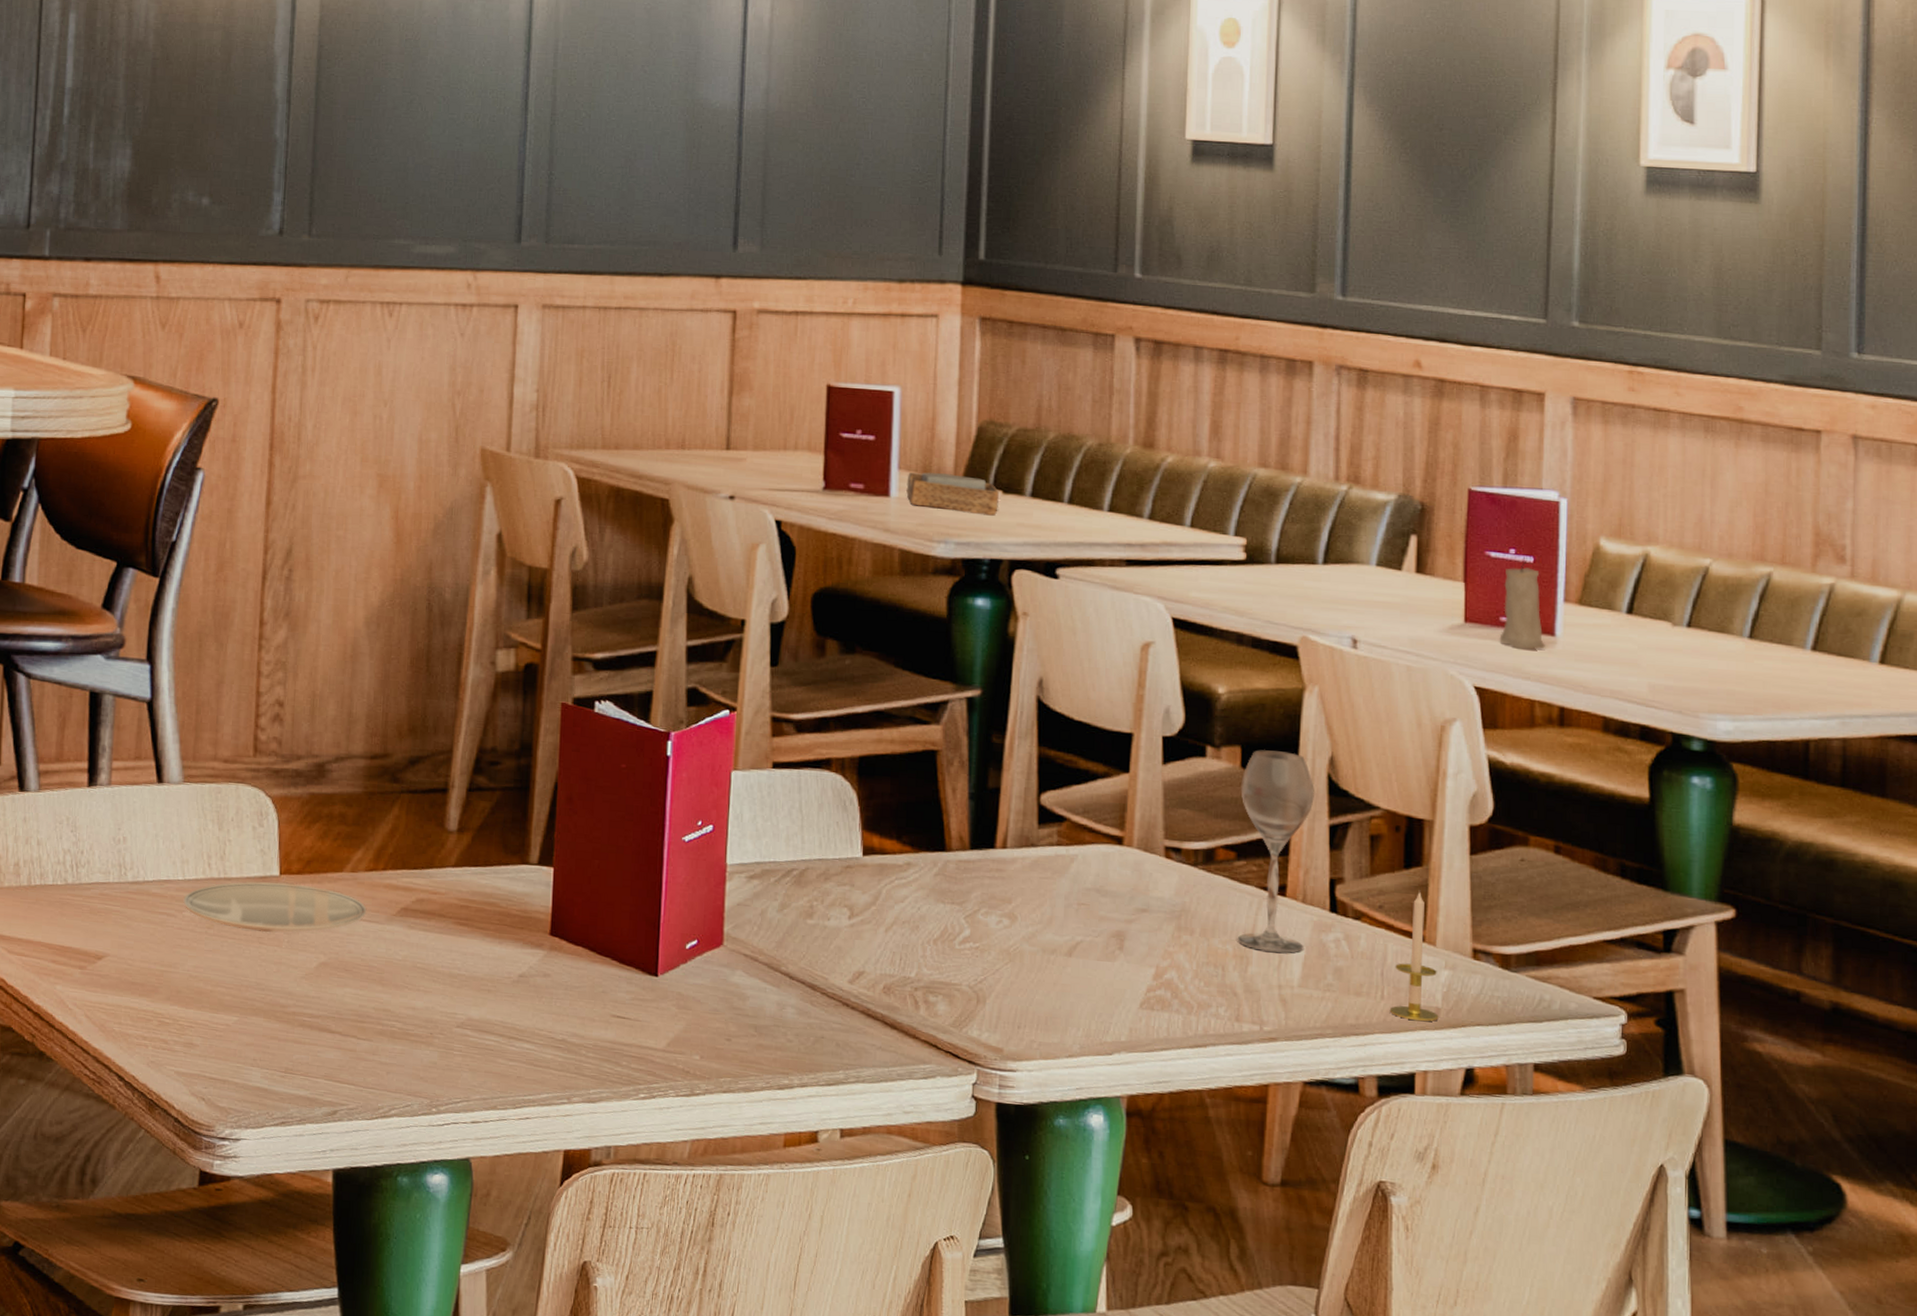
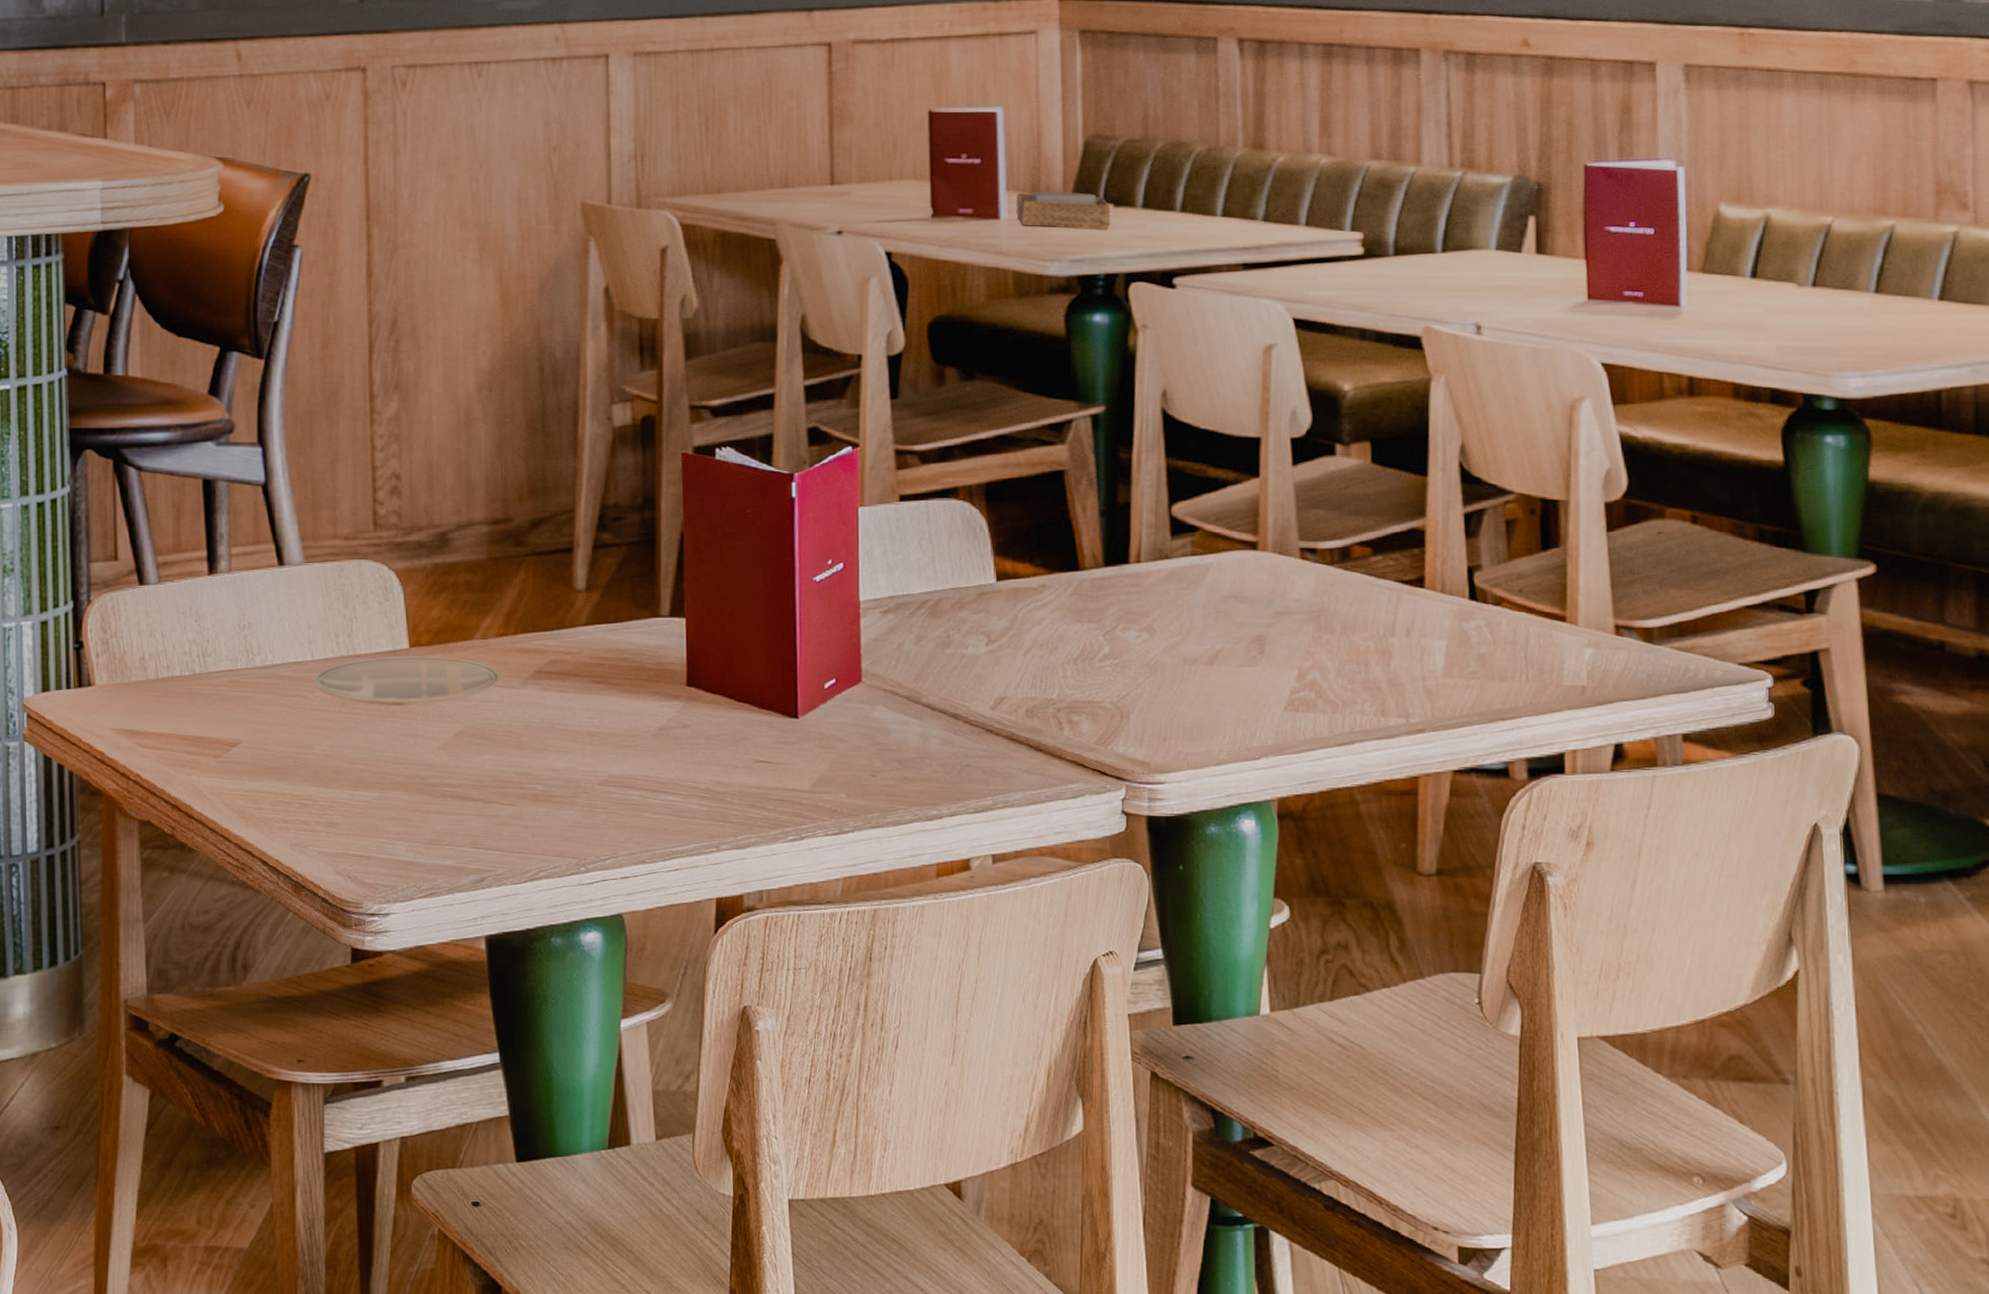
wineglass: present [1238,750,1314,953] -> none [1372,444,1447,644]
candle: present [1389,890,1439,1022] -> none [1535,571,1585,701]
candle: present [1499,560,1545,650] -> none [1624,232,1671,322]

